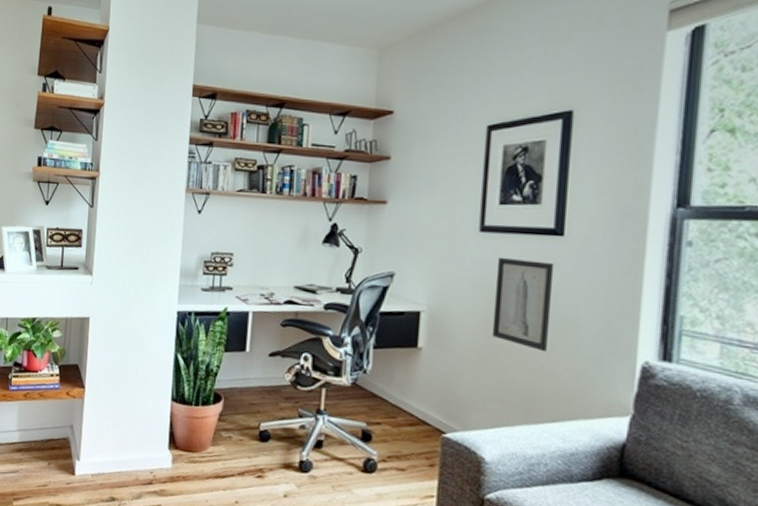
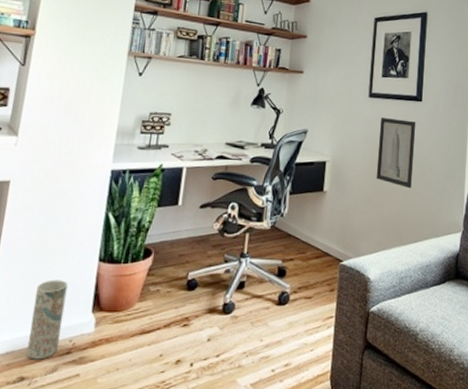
vase: none [114,413,146,486] -> present [26,279,68,360]

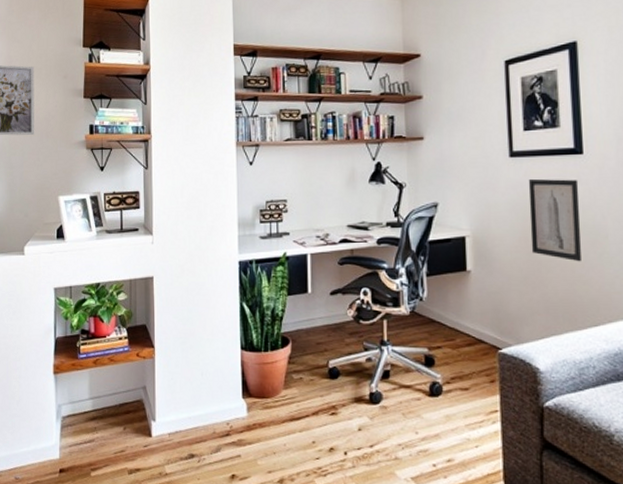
vase: present [26,279,68,360] -> none [191,367,219,440]

